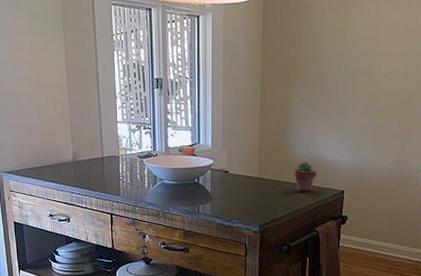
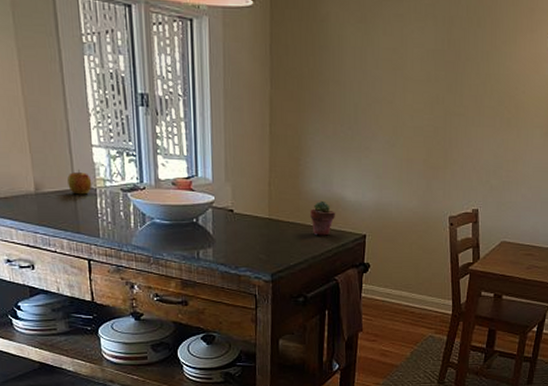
apple: none [98,141,116,162] -> present [67,170,92,195]

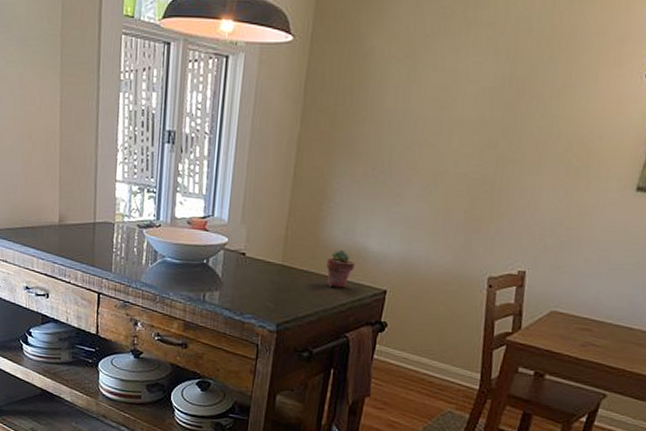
apple: present [67,170,92,195] -> none [89,204,112,229]

